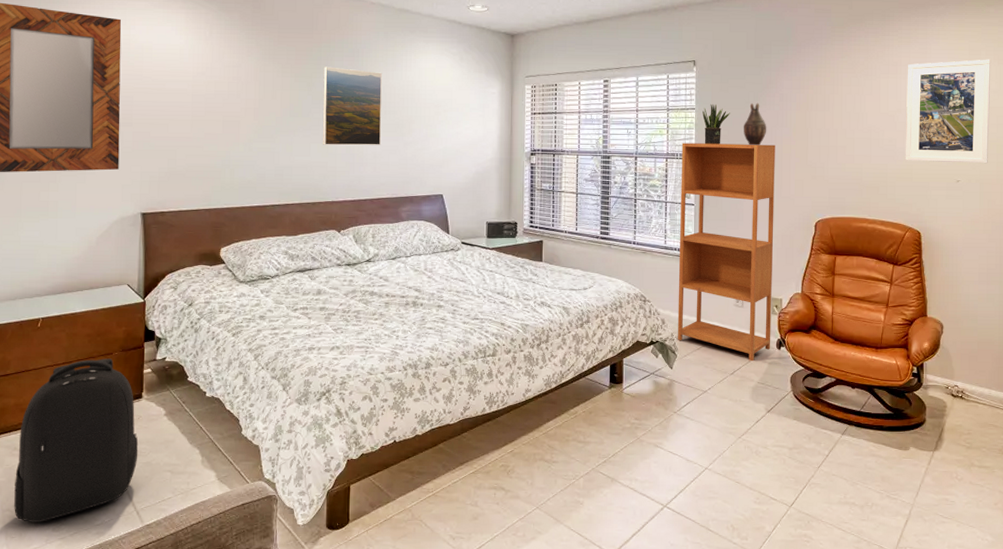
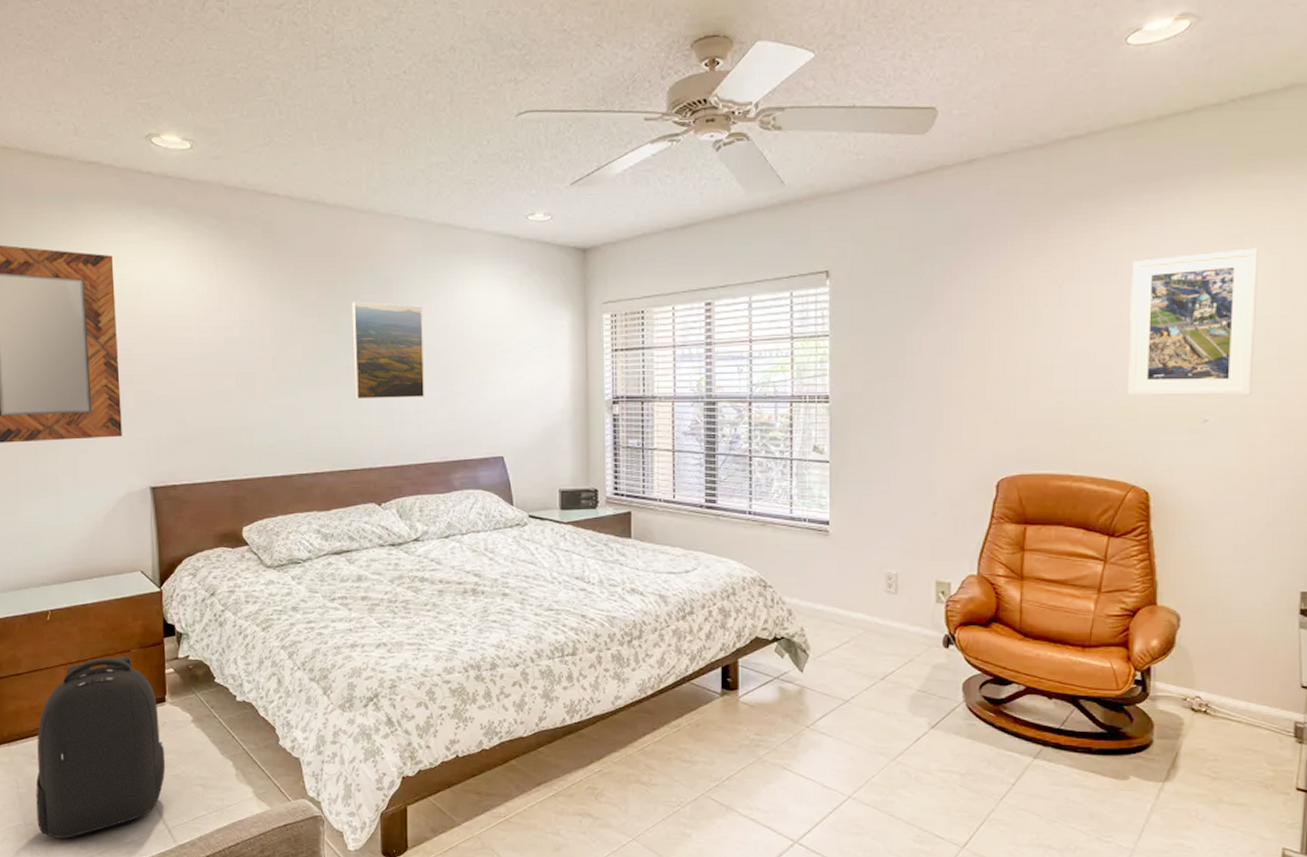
bookcase: present [677,143,775,362] -> none [809,379,941,664]
potted plant: present [702,103,730,144] -> none [839,327,877,382]
decorative vase: present [744,102,767,145] -> none [896,323,929,381]

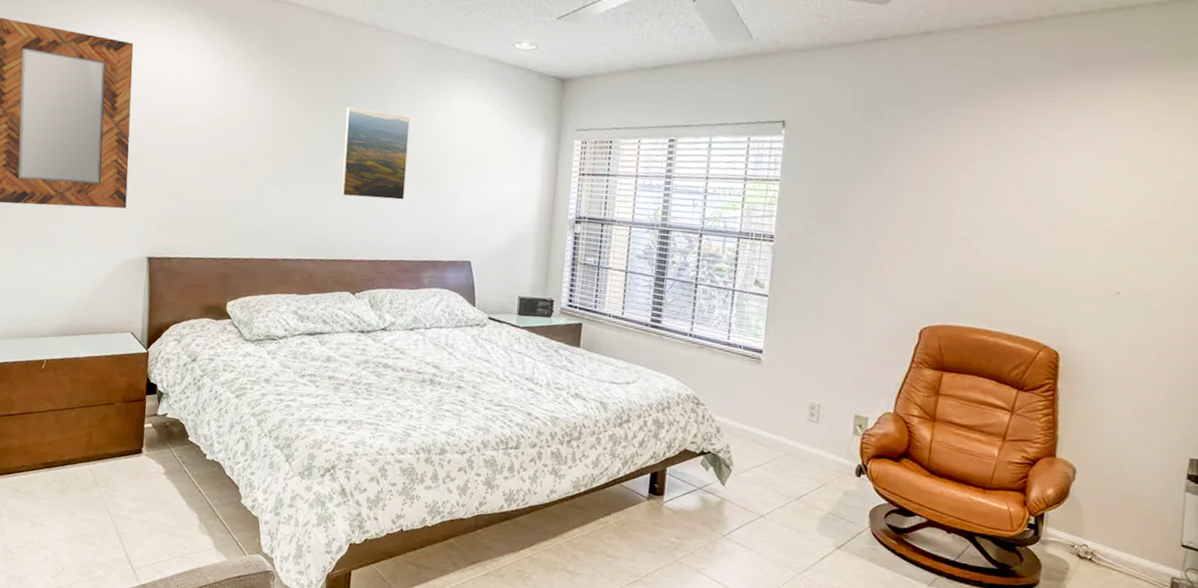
backpack: present [36,656,166,839] -> none [15,407,137,568]
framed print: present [1127,248,1258,396] -> none [1048,138,1183,274]

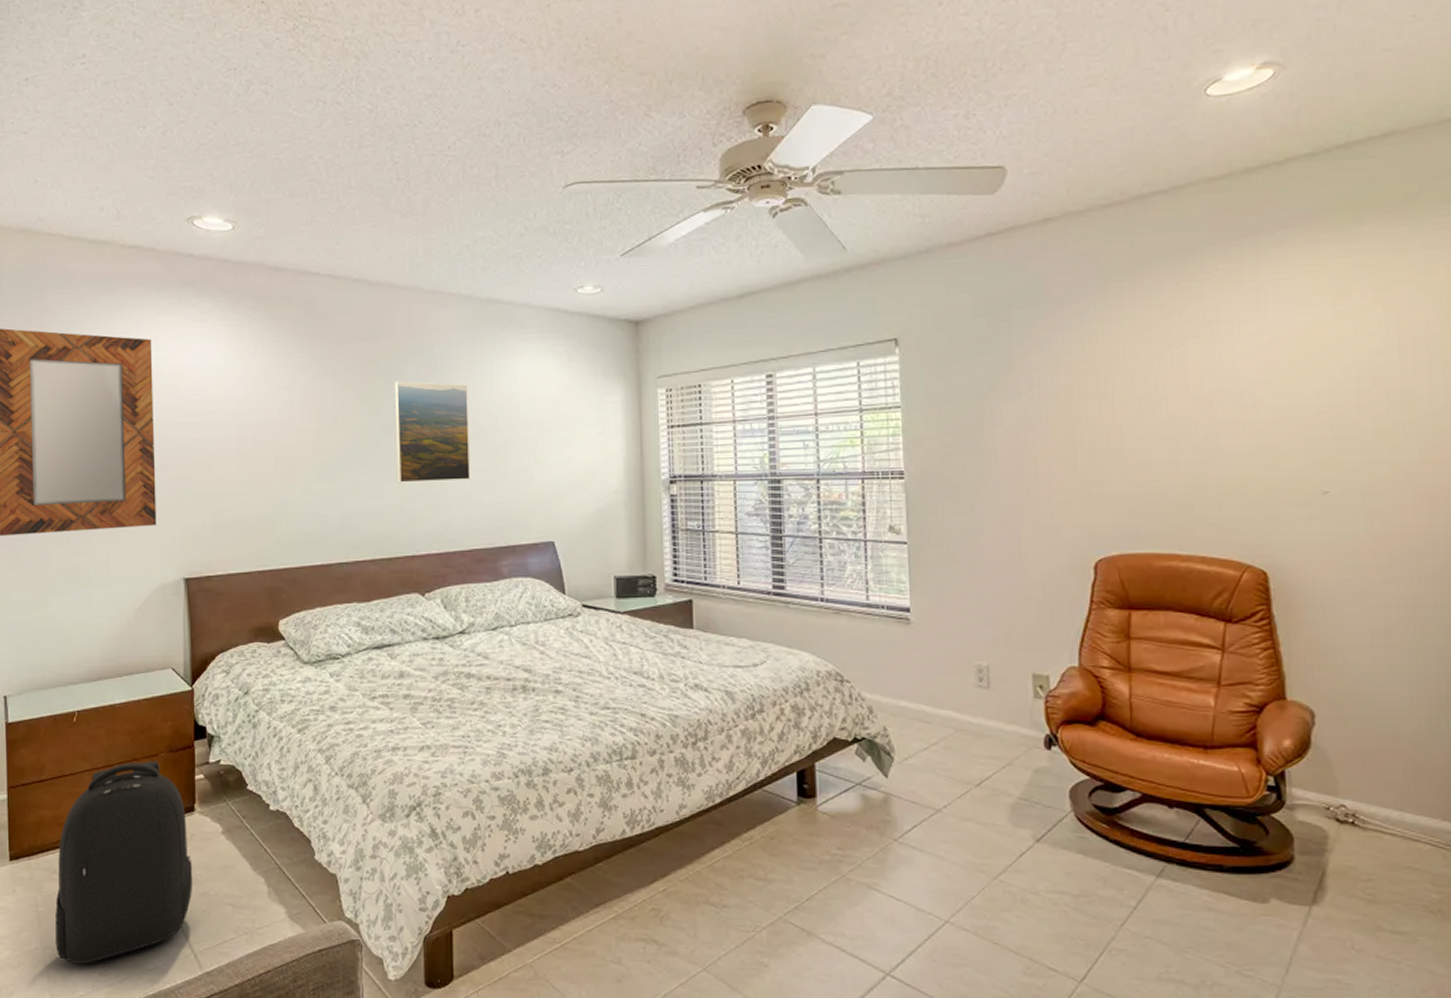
backpack: none [15,407,137,568] -> present [55,761,193,965]

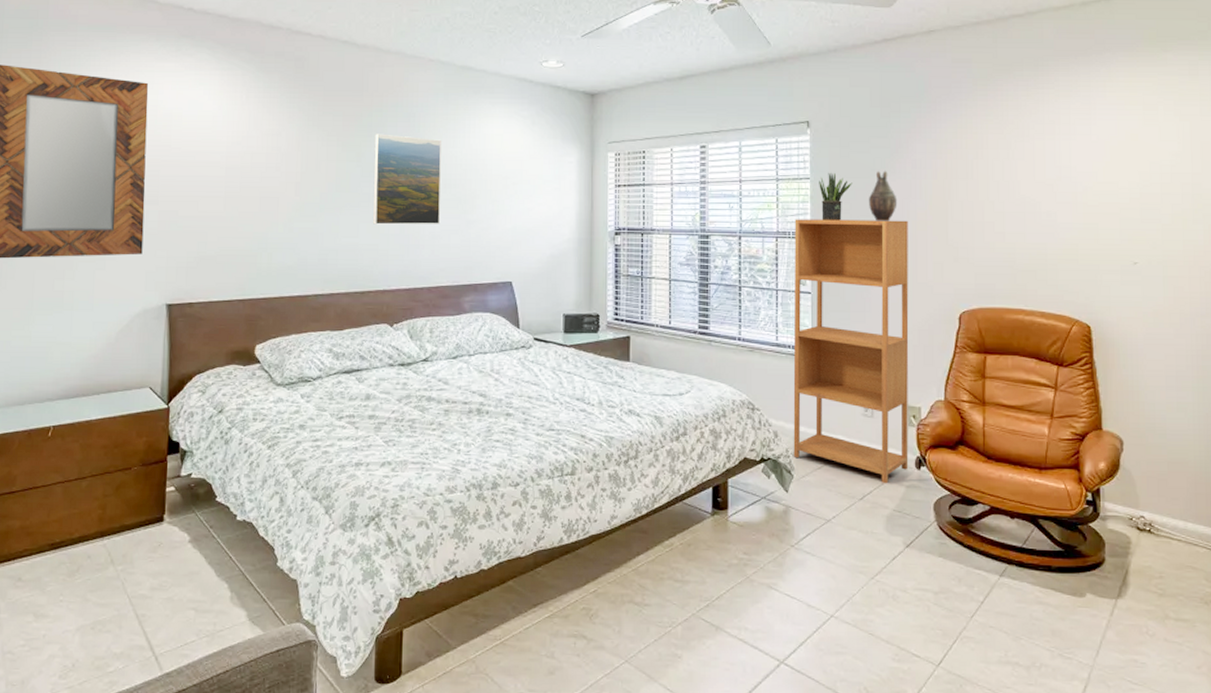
backpack: present [55,761,193,965] -> none [16,474,159,669]
bookcase: none [884,451,1036,768] -> present [793,219,909,484]
potted plant: none [912,398,954,456] -> present [819,172,852,221]
decorative vase: none [975,392,1011,454] -> present [869,170,897,221]

